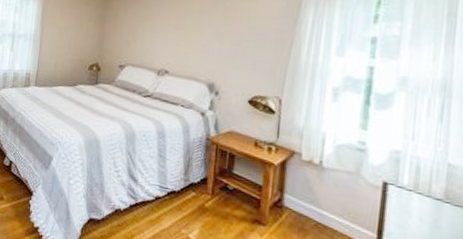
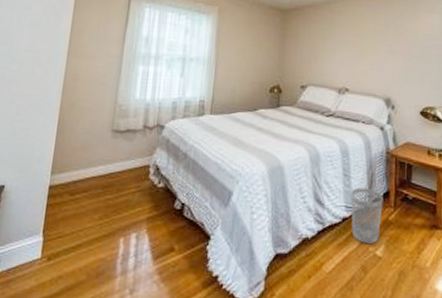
wastebasket: none [164,169,200,226] -> present [350,187,384,243]

